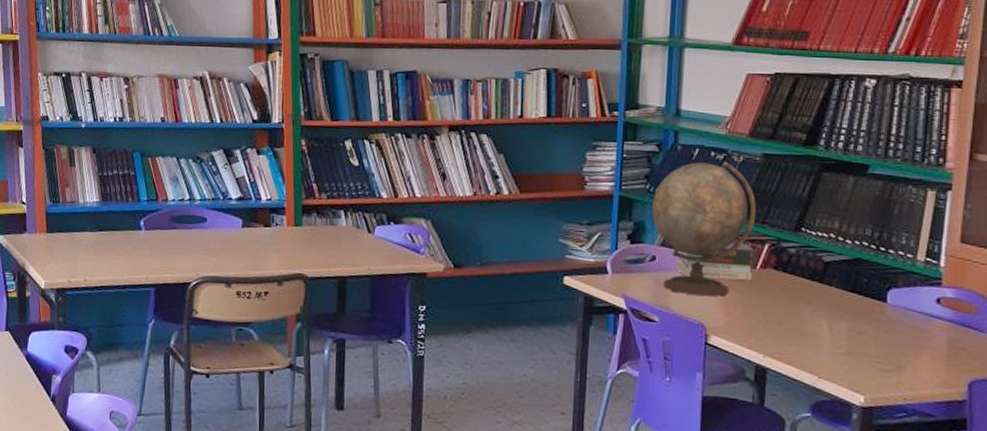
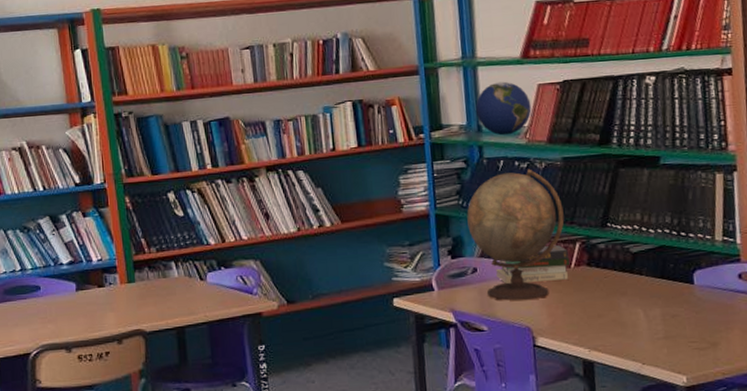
globe: none [677,66,737,124] -> present [476,81,532,136]

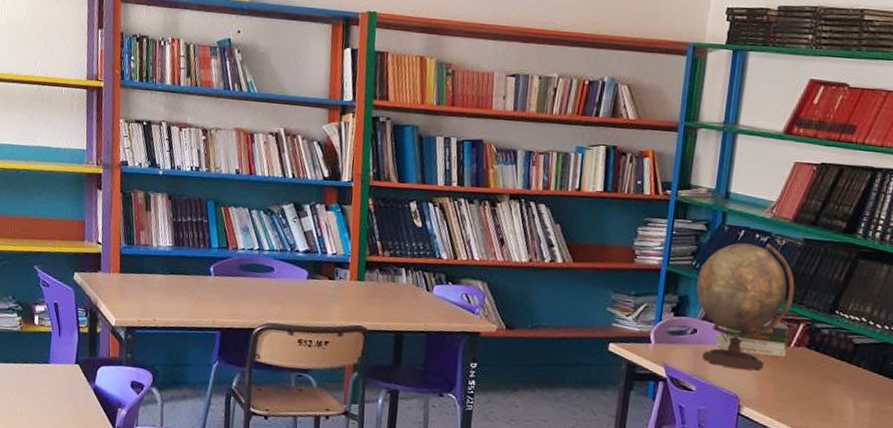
globe: present [476,81,532,136] -> none [727,152,784,207]

